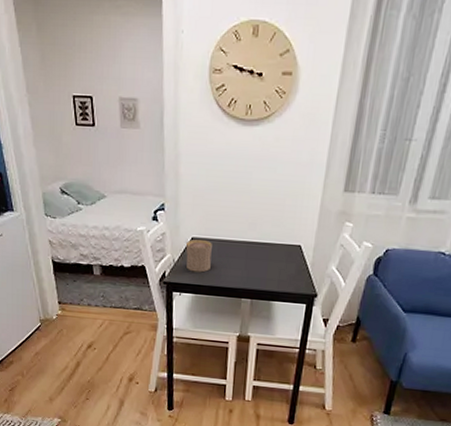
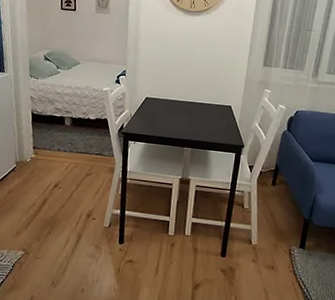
cup: present [185,239,212,273] -> none [140,99,162,126]

